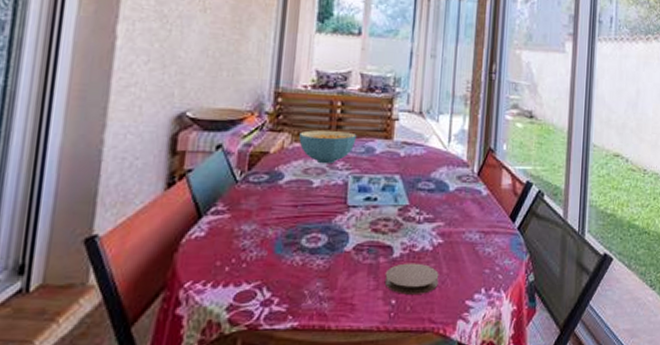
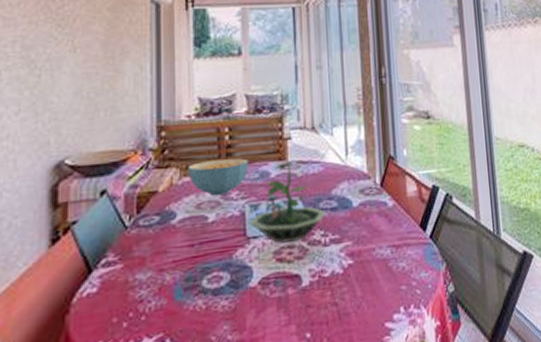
terrarium: none [350,140,424,215] -> present [249,160,326,243]
coaster: present [384,263,439,295] -> none [296,289,354,326]

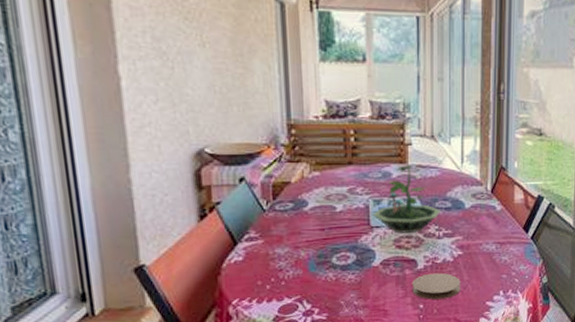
cereal bowl: present [188,158,249,196] -> none [317,159,373,190]
coaster: none [296,289,354,326] -> present [412,272,461,300]

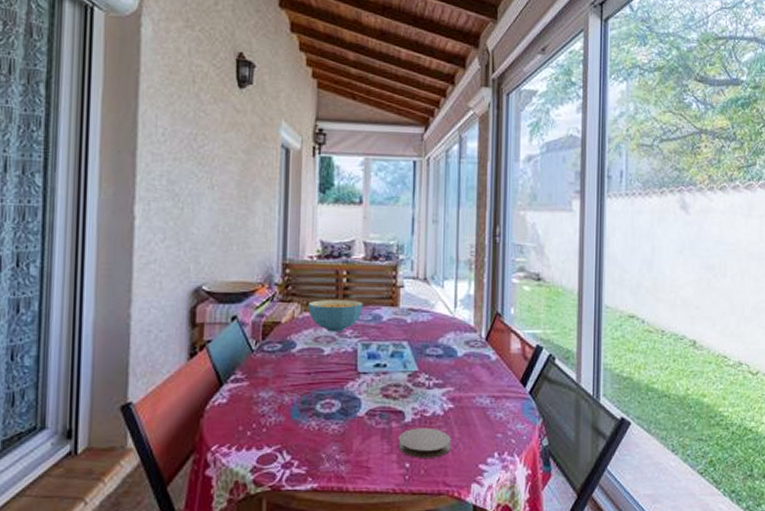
cereal bowl: none [317,159,373,190] -> present [308,300,364,333]
terrarium: present [373,164,441,233] -> none [360,307,432,381]

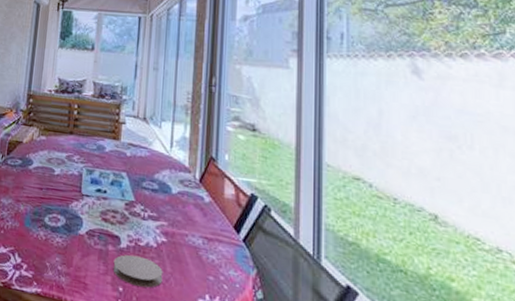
cereal bowl: present [308,300,364,333] -> none [44,127,90,157]

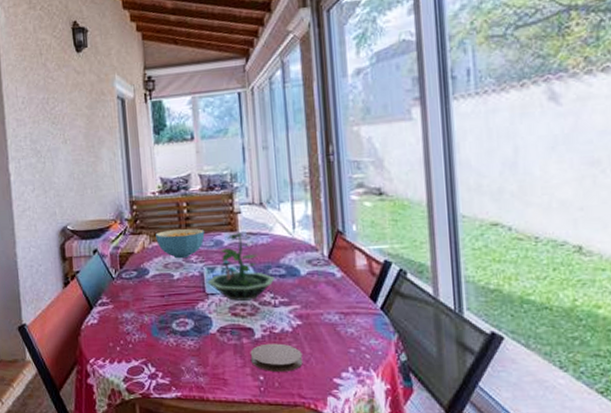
cereal bowl: none [44,127,90,157] -> present [156,228,205,259]
terrarium: none [84,140,148,209] -> present [207,231,275,301]

